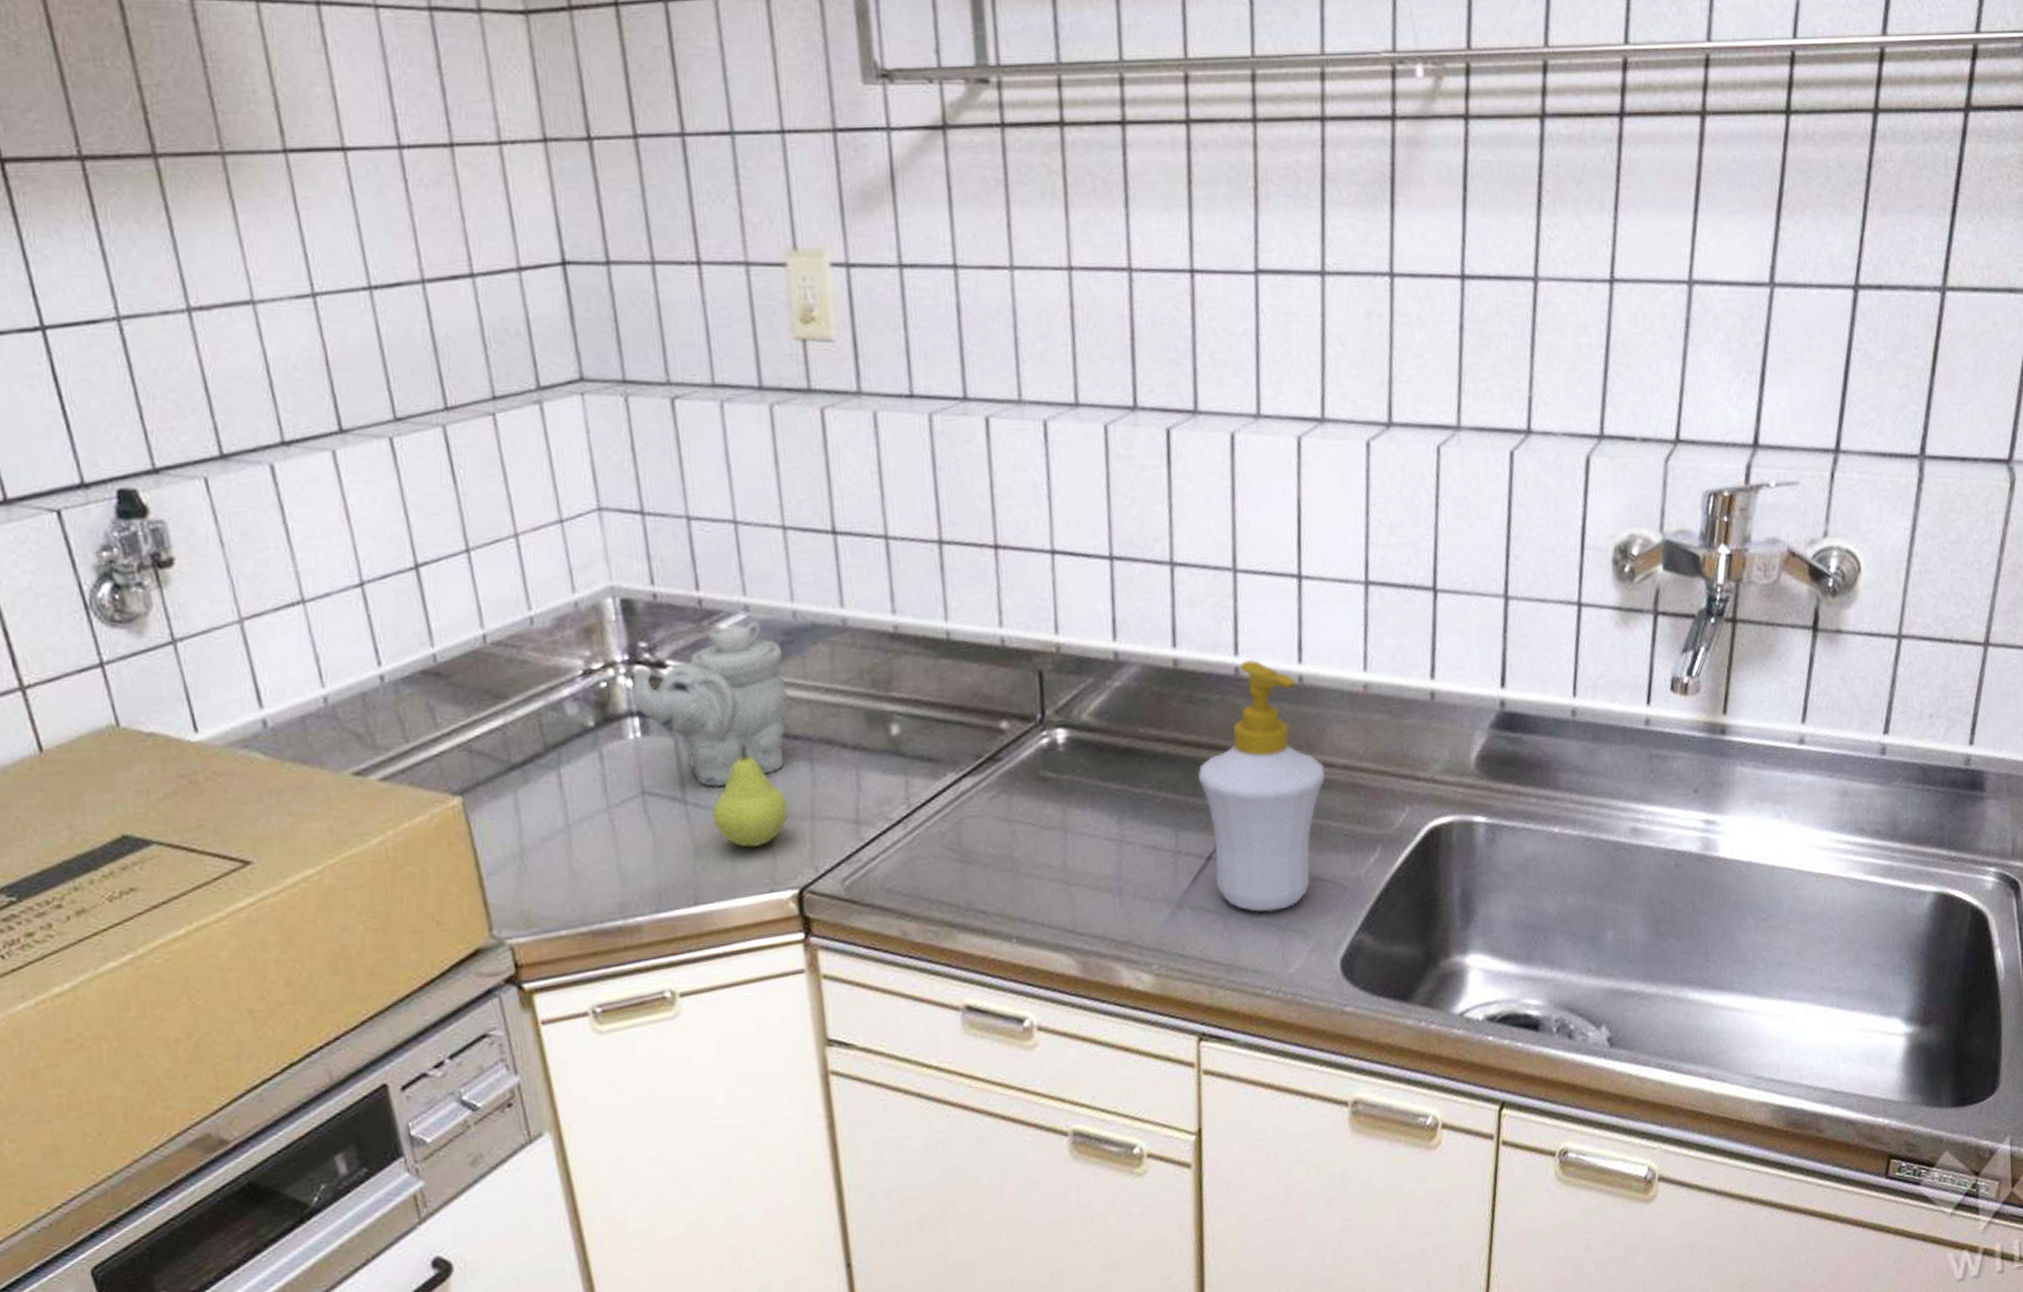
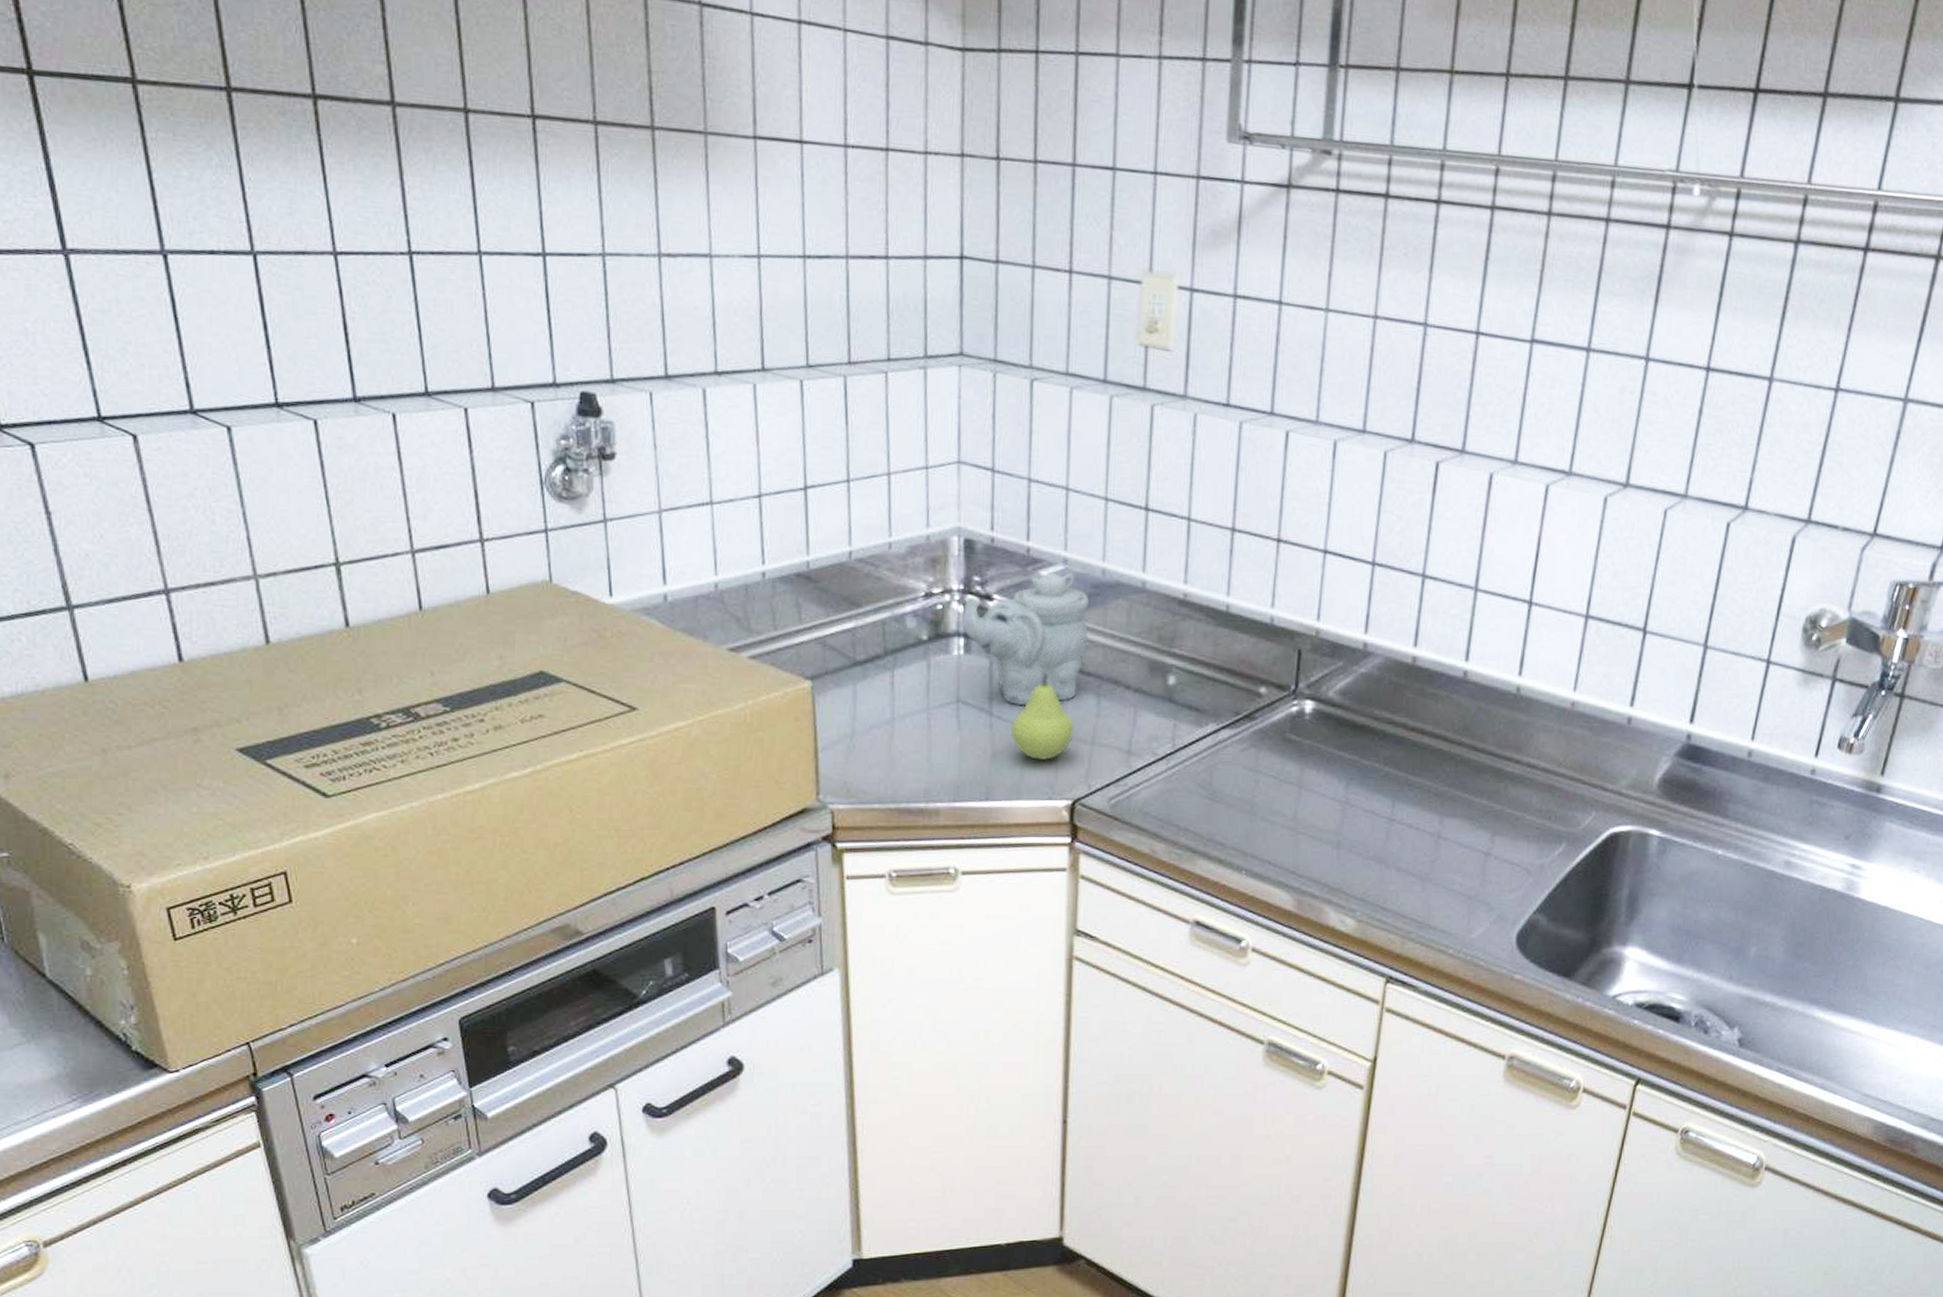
soap bottle: present [1198,660,1325,912] -> none [1419,667,1528,883]

